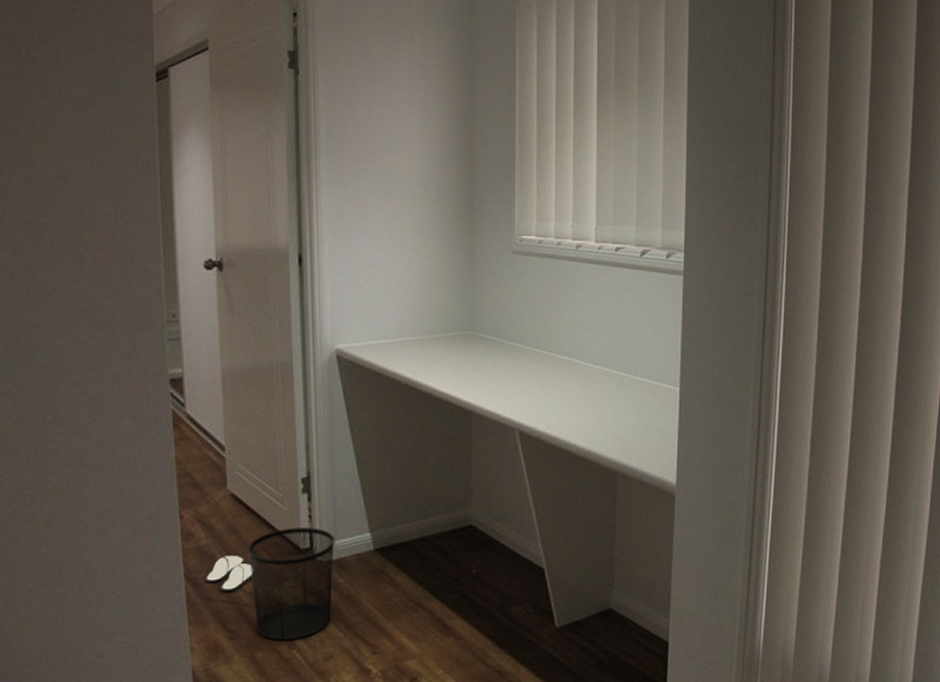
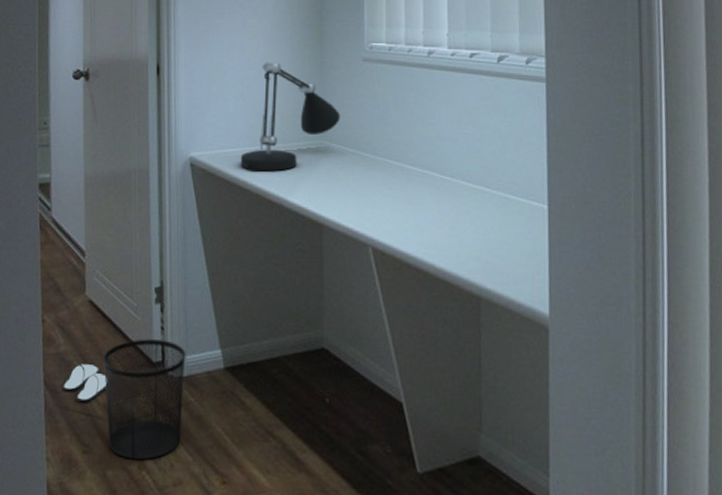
desk lamp: none [389,253,490,362] -> present [240,62,341,172]

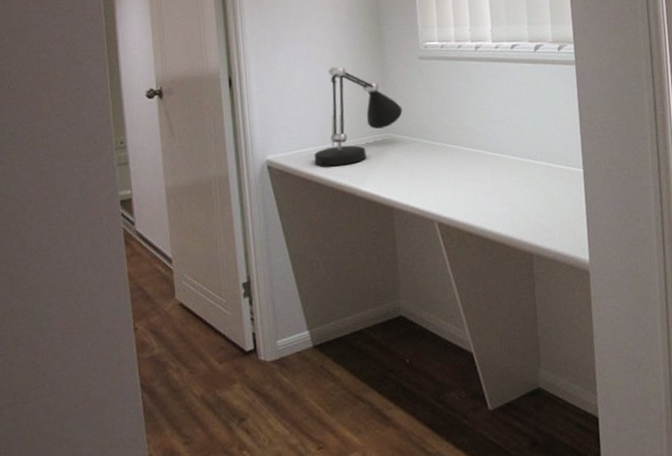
slippers: present [62,364,107,403] -> none [159,362,202,399]
waste bin: present [102,339,186,461] -> none [196,329,277,443]

